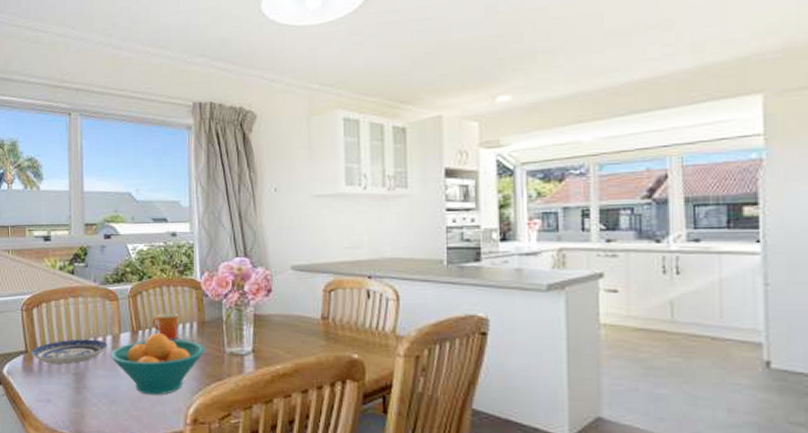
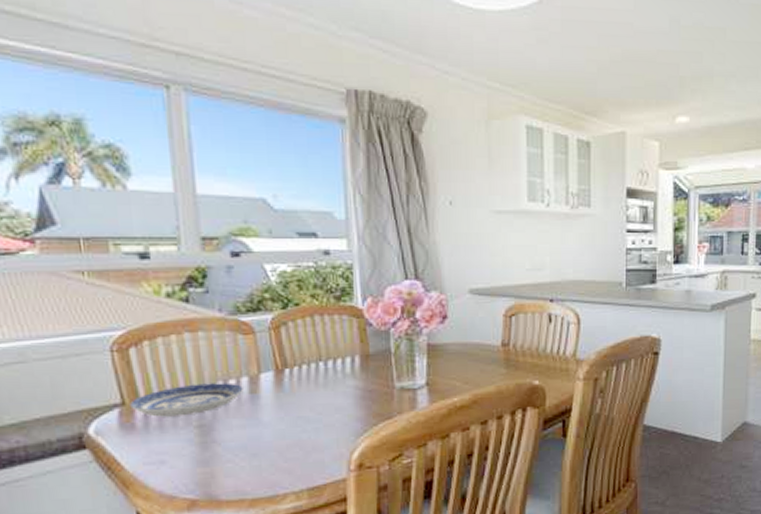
fruit bowl: present [110,333,206,395] -> none [247,371,371,443]
mug: present [153,313,179,340] -> none [303,346,336,378]

